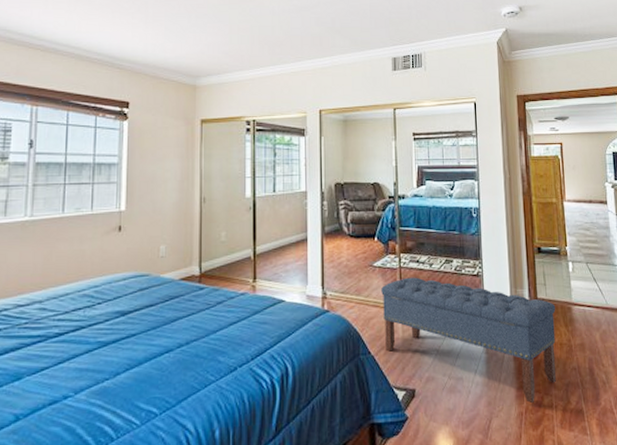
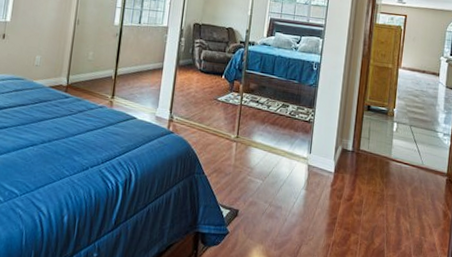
bench: present [381,277,556,404] -> none [218,114,375,239]

